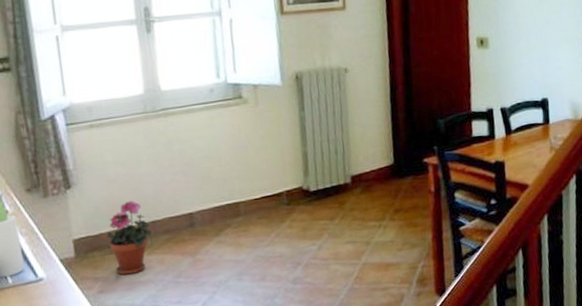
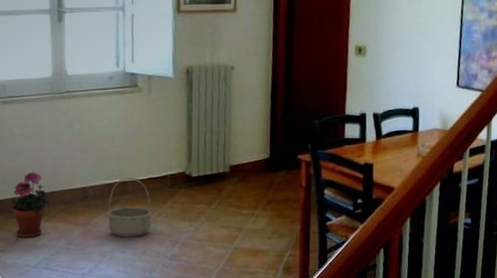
basket: none [218,197,269,264] -> present [106,177,152,238]

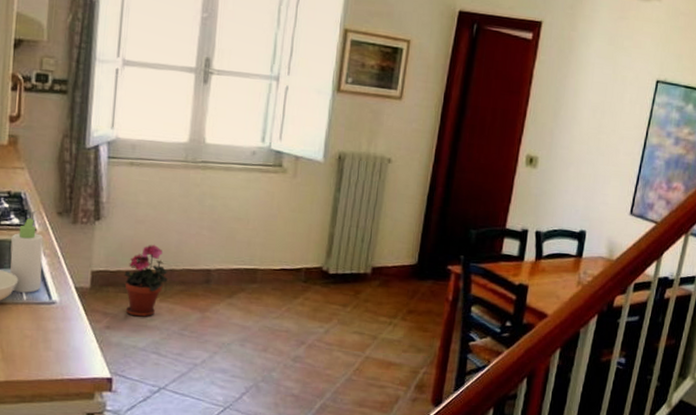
basket: present [106,177,152,238] -> none [229,264,280,332]

